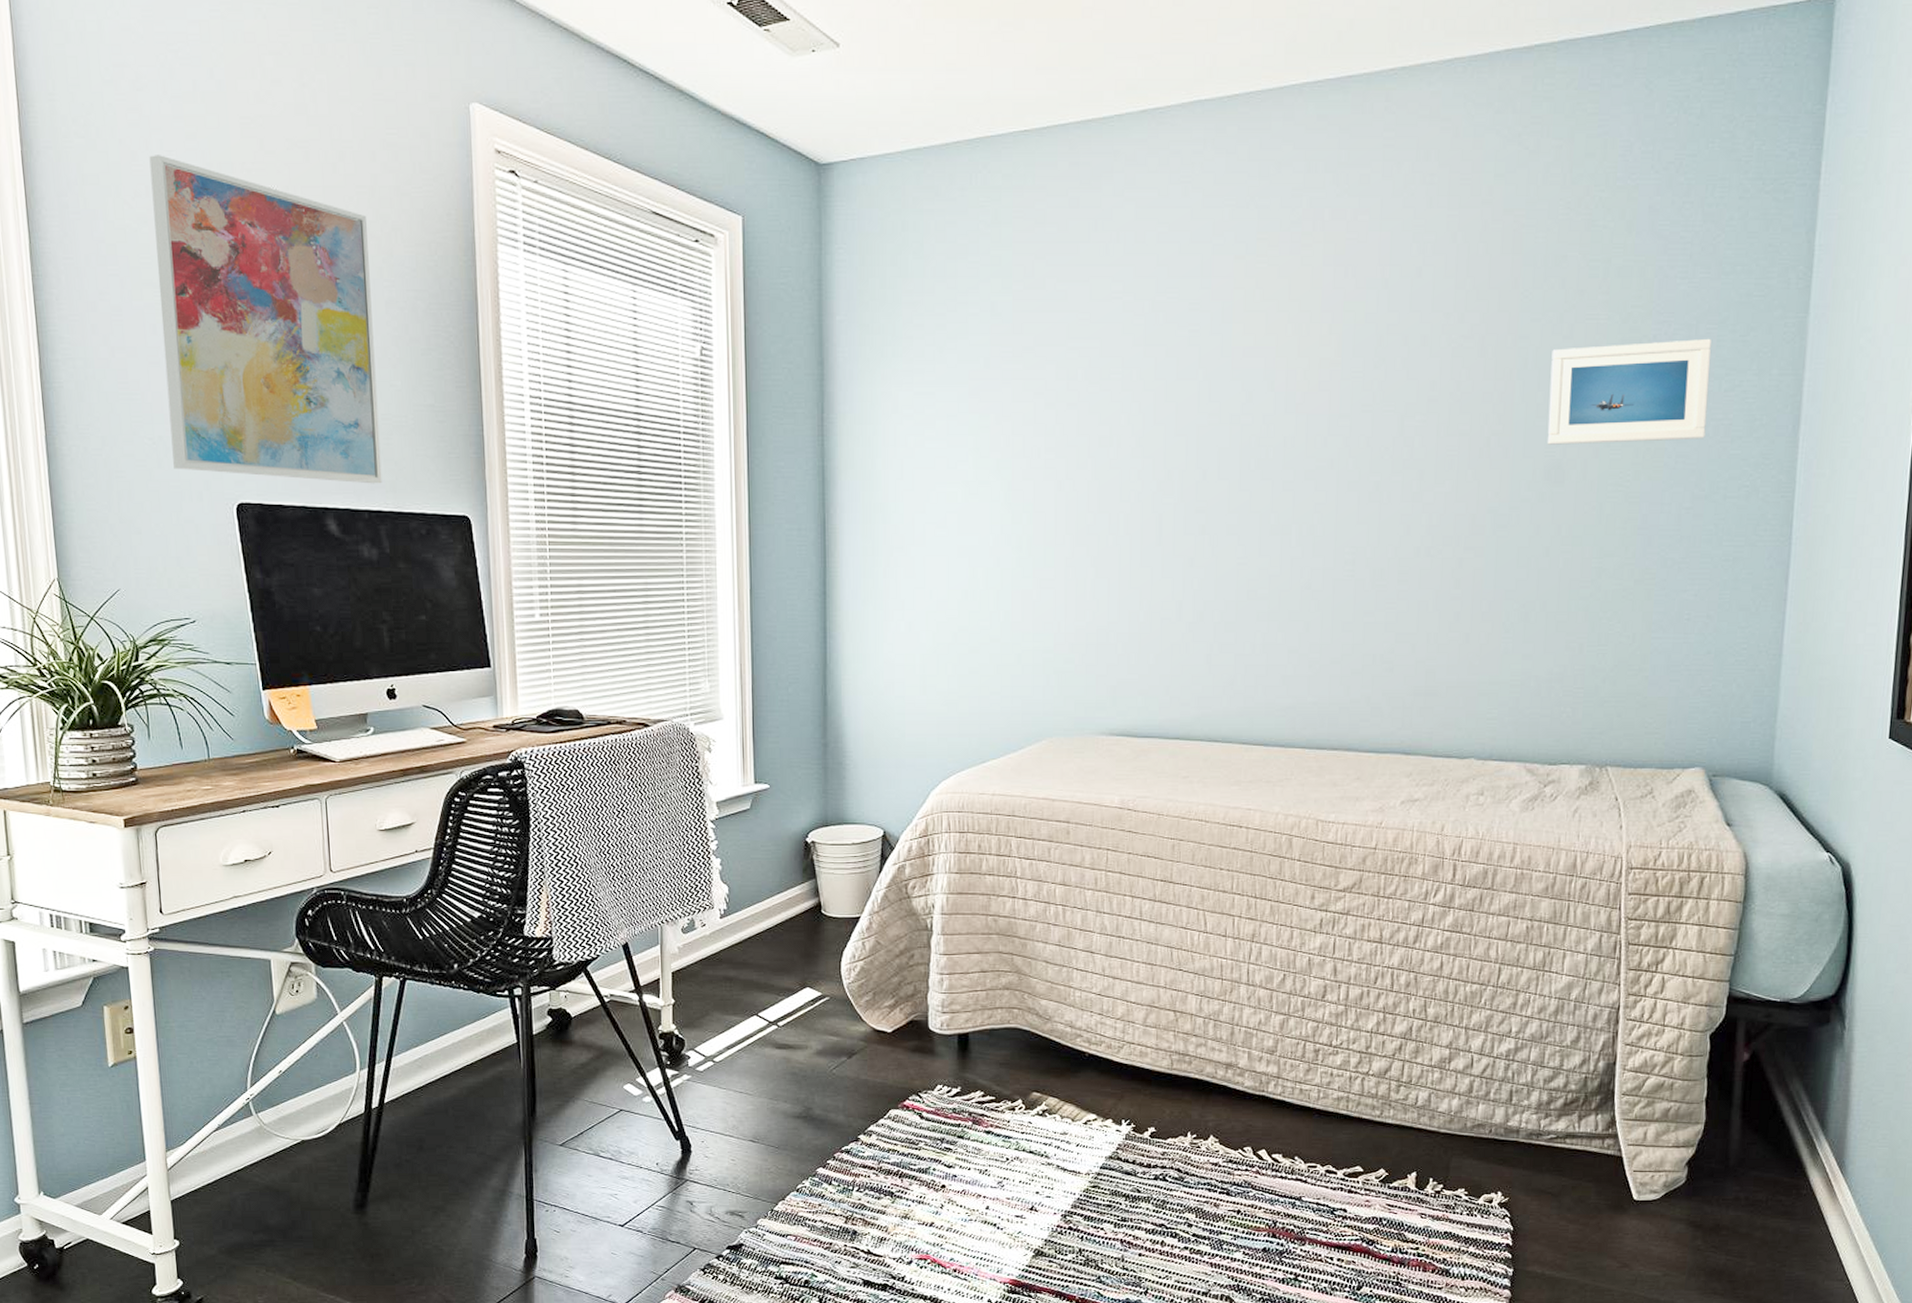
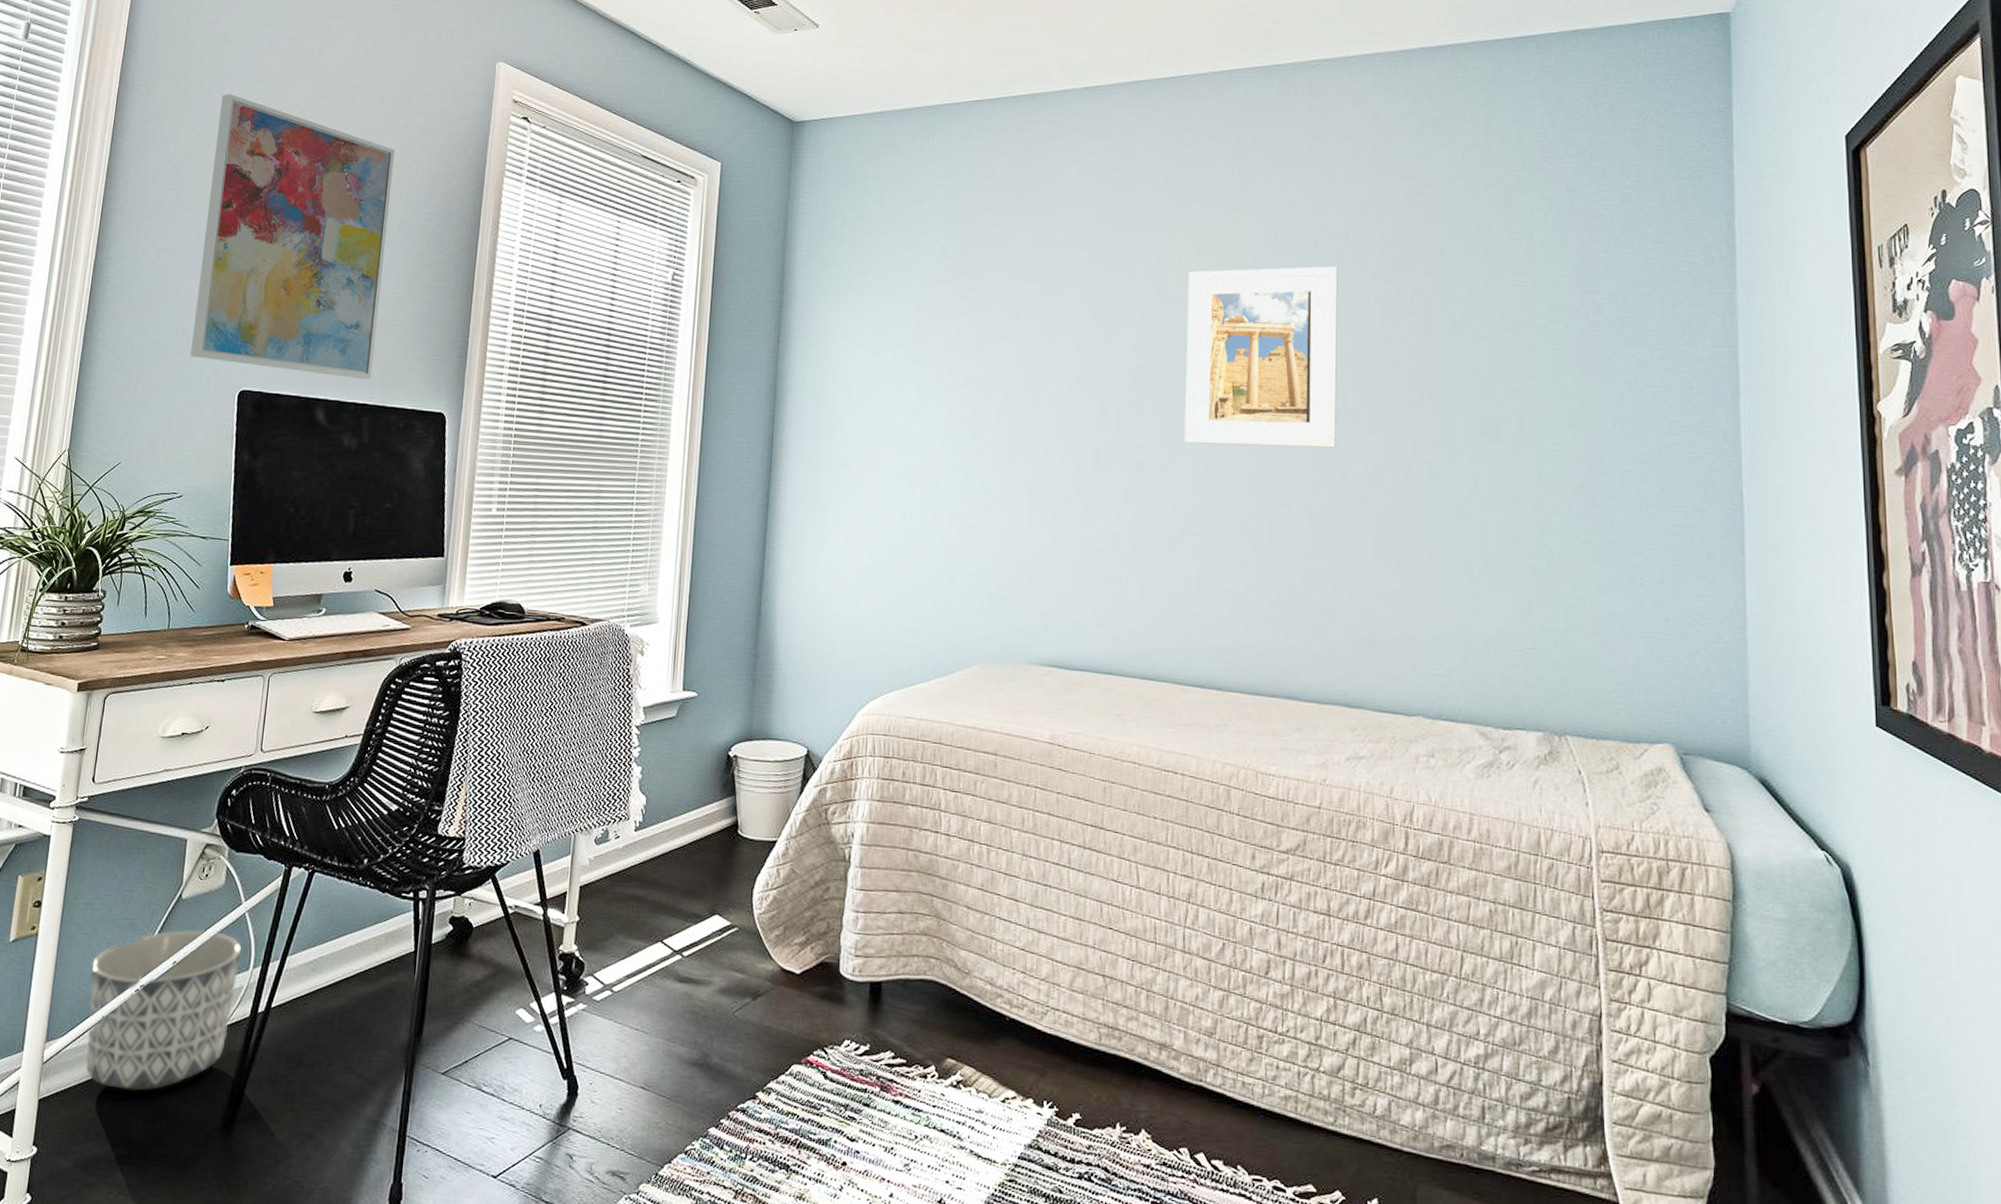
planter: none [197,1041,346,1185] -> present [86,929,242,1091]
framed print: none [1249,307,1409,505] -> present [1184,266,1338,448]
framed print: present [1547,338,1712,445] -> none [1480,308,1642,404]

